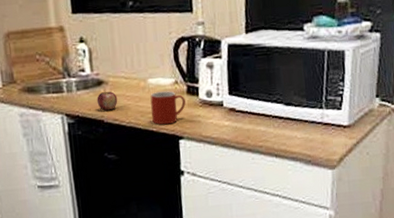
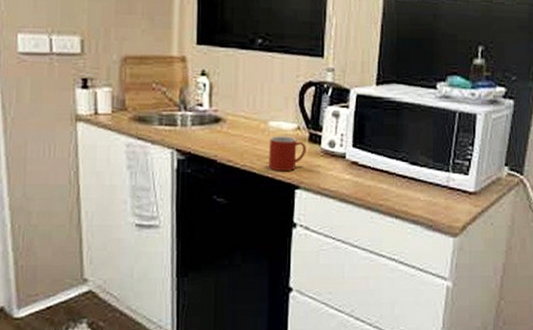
apple: present [97,90,118,111] -> none [212,128,234,150]

